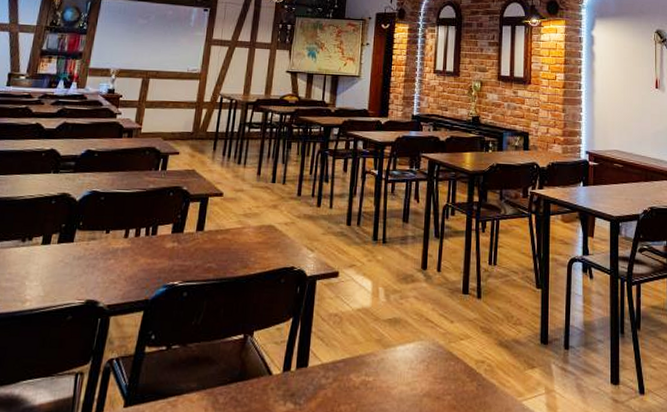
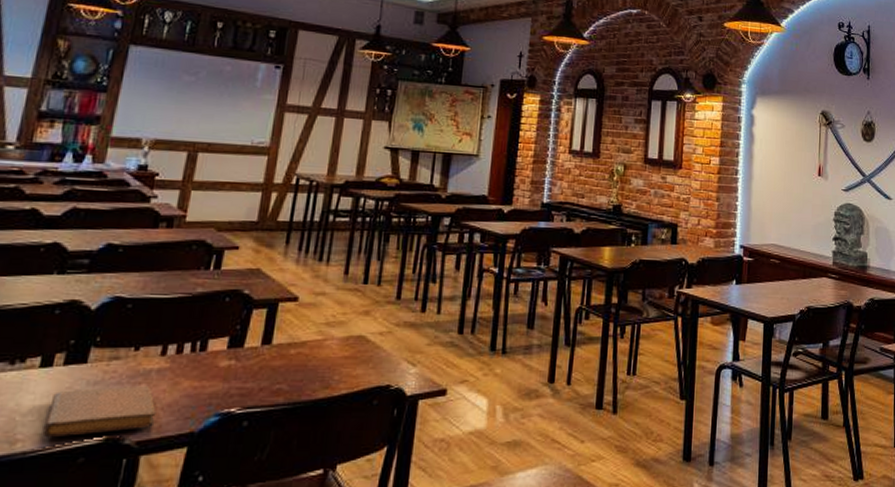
notebook: none [43,261,122,300] -> present [42,385,157,438]

